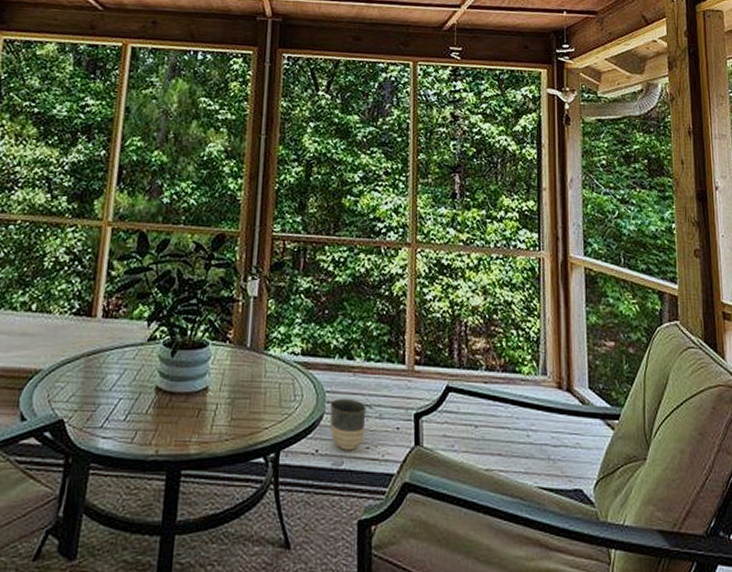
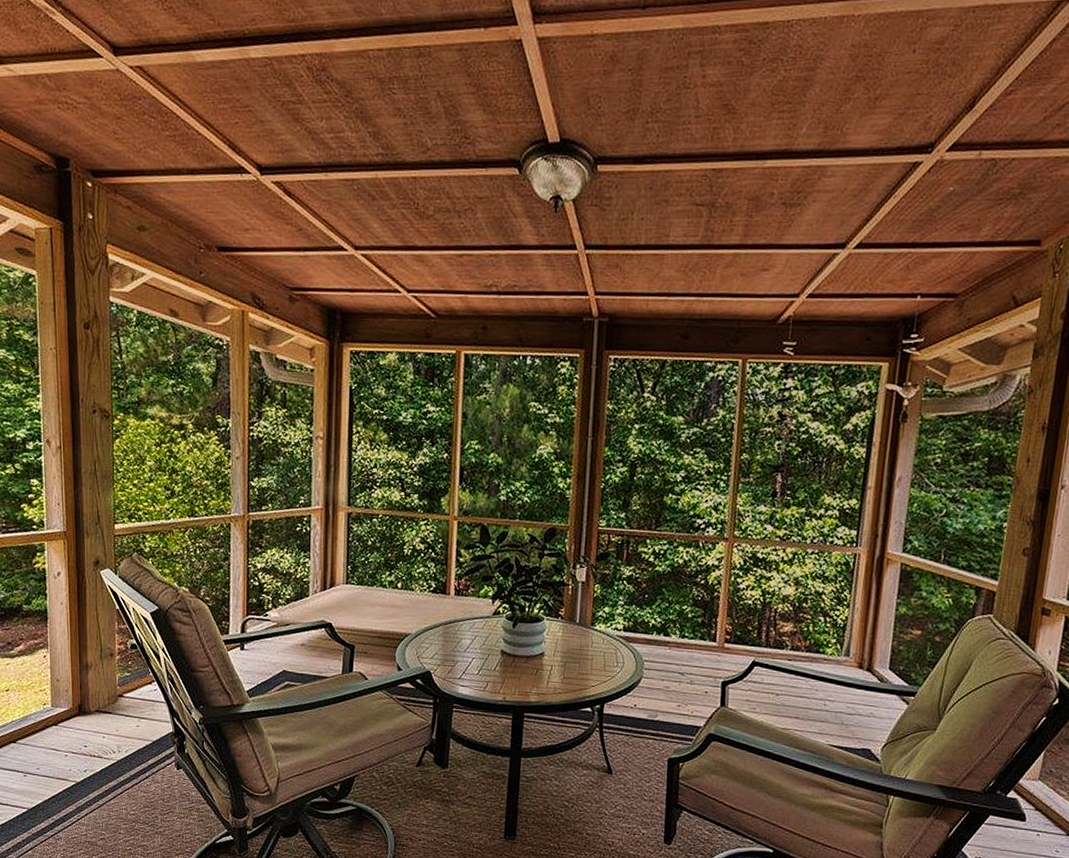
planter: present [329,399,366,451] -> none [647,667,679,707]

